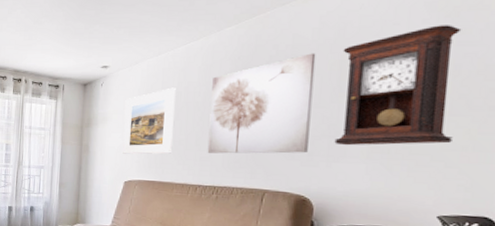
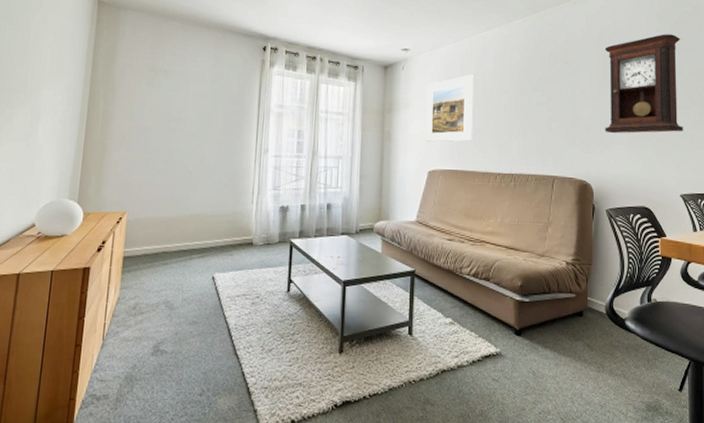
wall art: present [207,53,316,154] -> none [504,50,586,142]

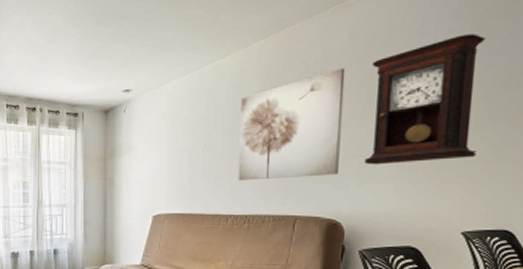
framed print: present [426,74,474,143] -> none [150,111,203,186]
wall art: none [504,50,586,142] -> present [237,68,346,180]

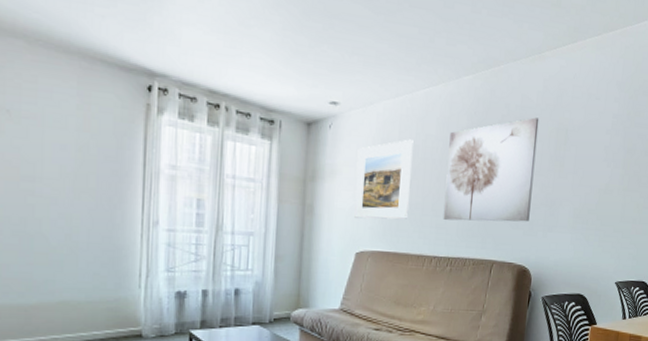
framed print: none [150,111,203,186] -> present [354,139,414,220]
pendulum clock: present [364,34,486,165] -> none [549,105,638,216]

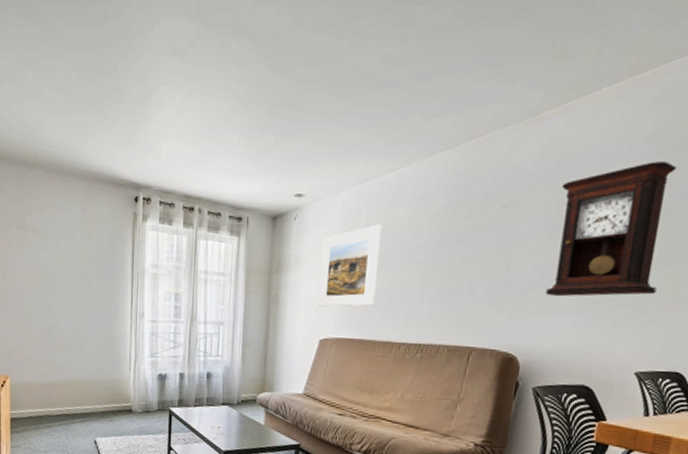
wall art: present [443,117,539,222] -> none [413,188,534,306]
pendulum clock: none [549,105,638,216] -> present [545,161,677,297]

